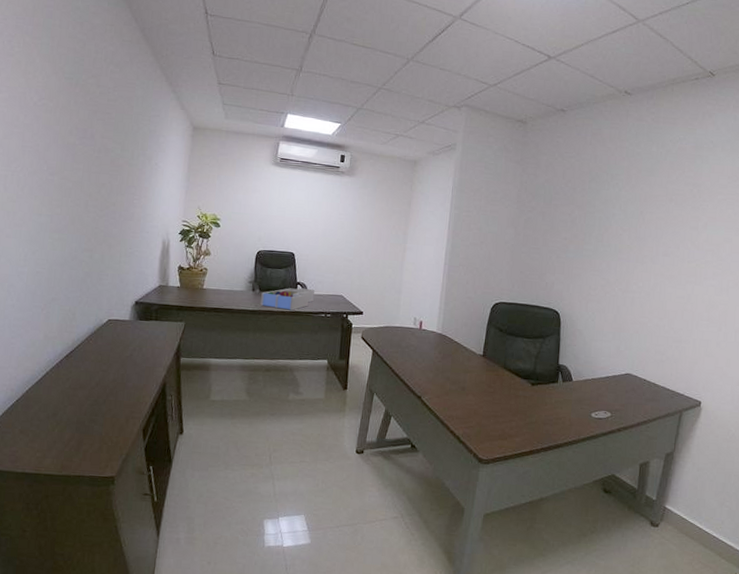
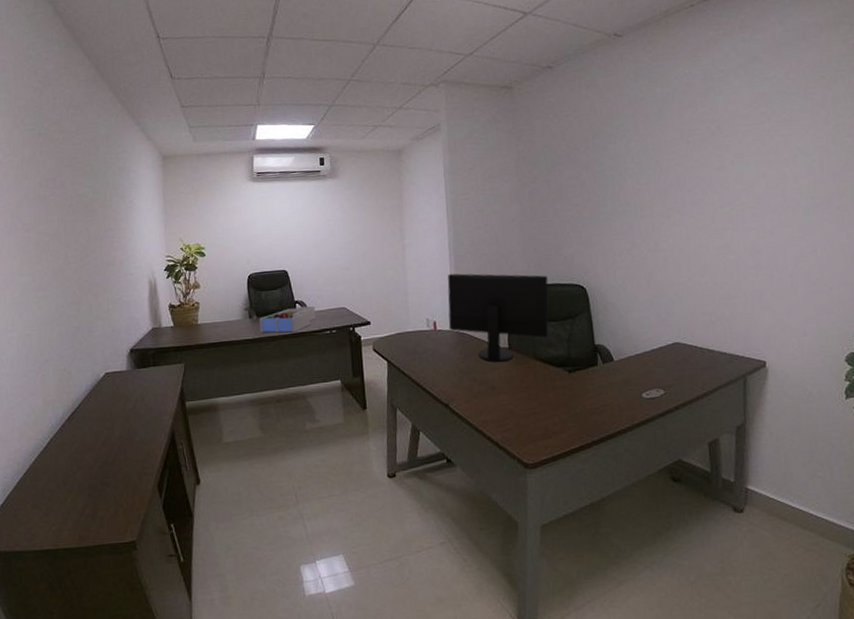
computer monitor: none [433,280,528,367] -> present [447,273,549,362]

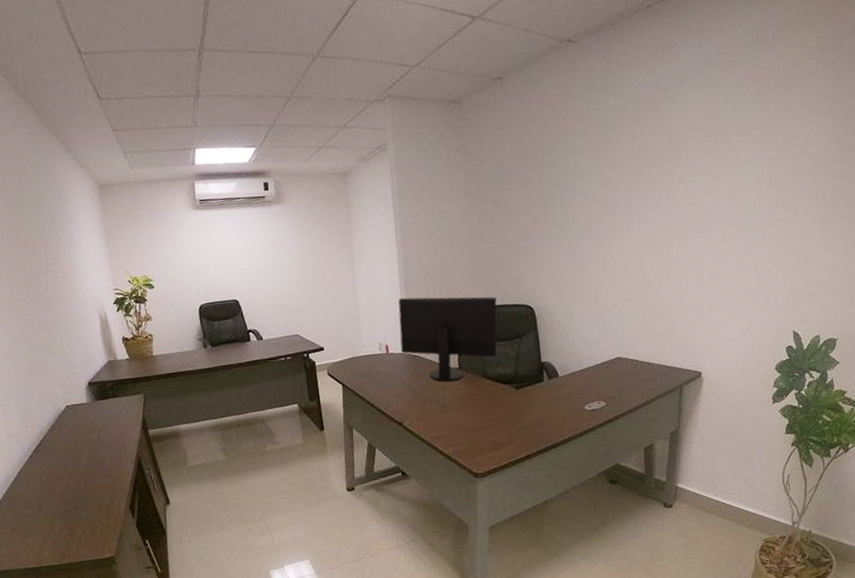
desk organizer: present [259,306,315,333] -> none [214,334,270,362]

